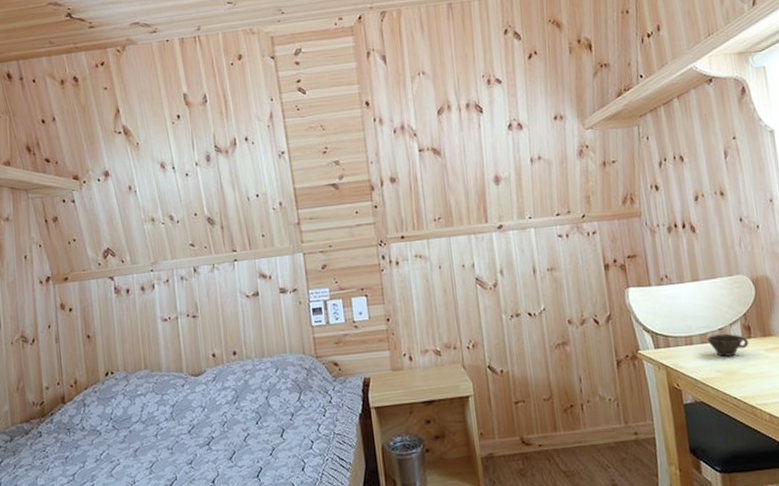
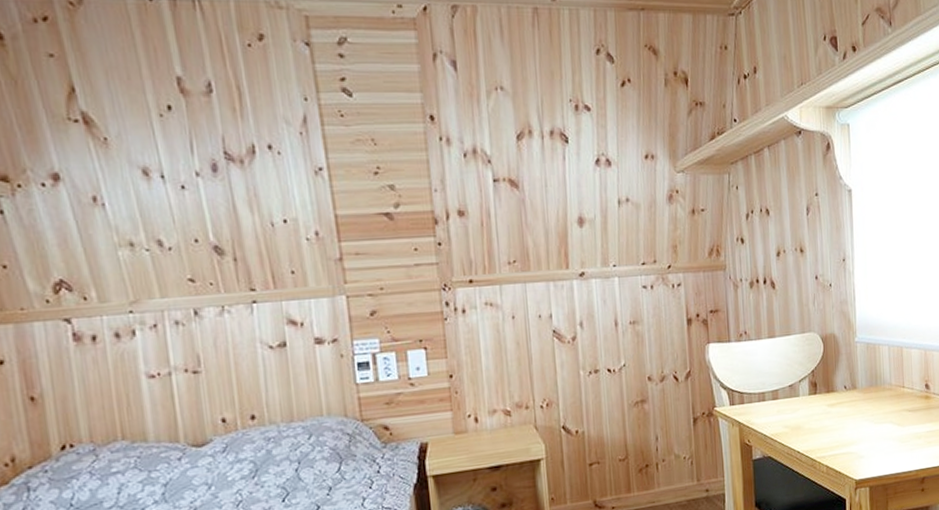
cup: present [706,333,749,357] -> none [777,390,814,413]

